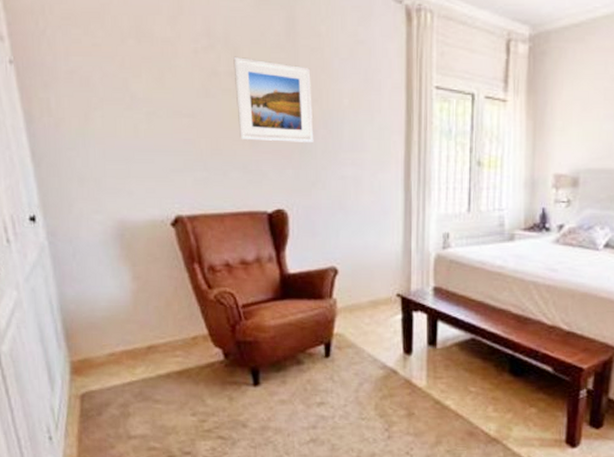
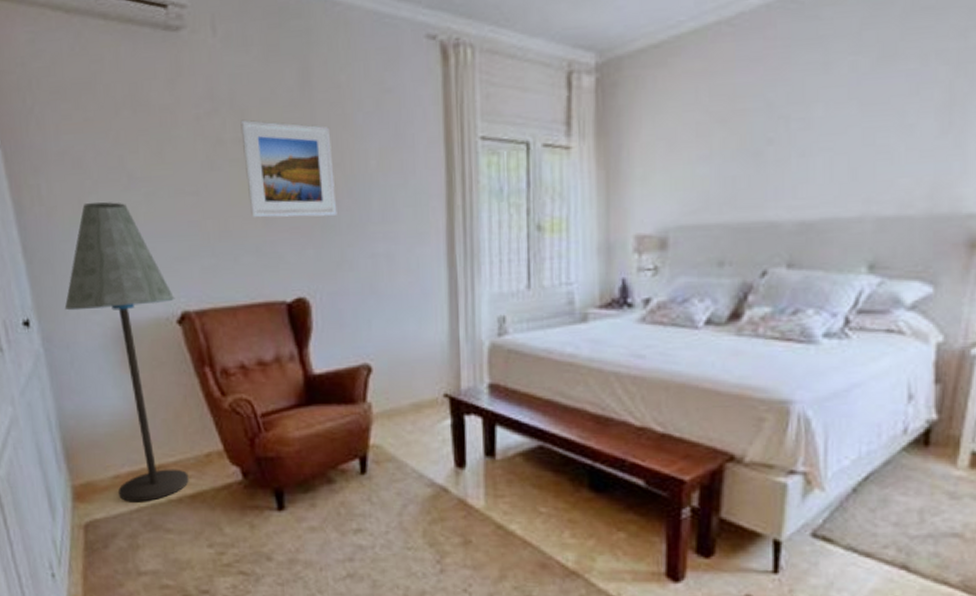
floor lamp: none [69,117,177,377] -> present [64,202,189,502]

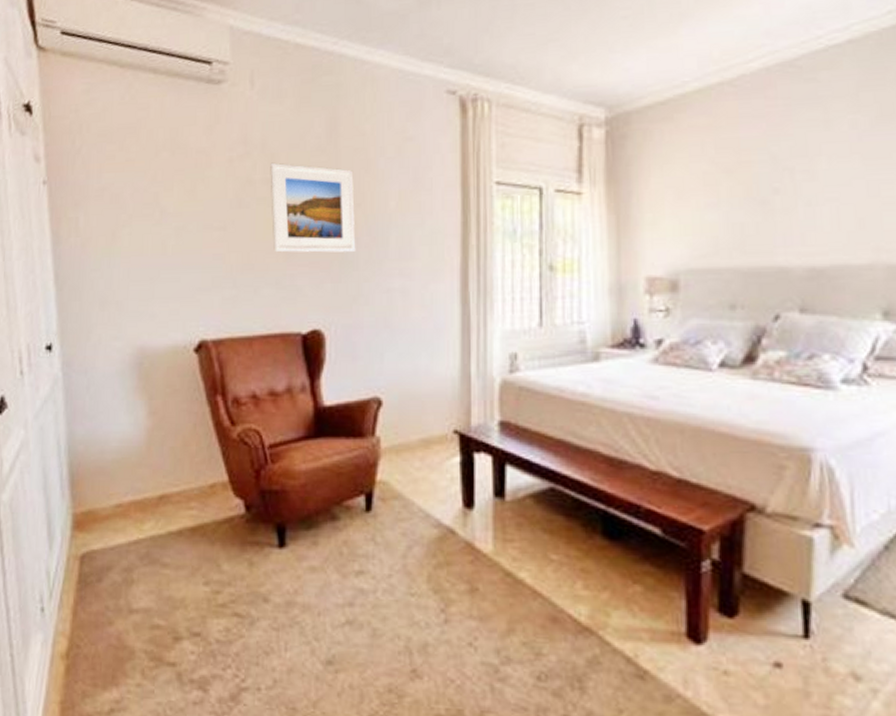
floor lamp: present [64,202,189,502] -> none [87,234,194,534]

